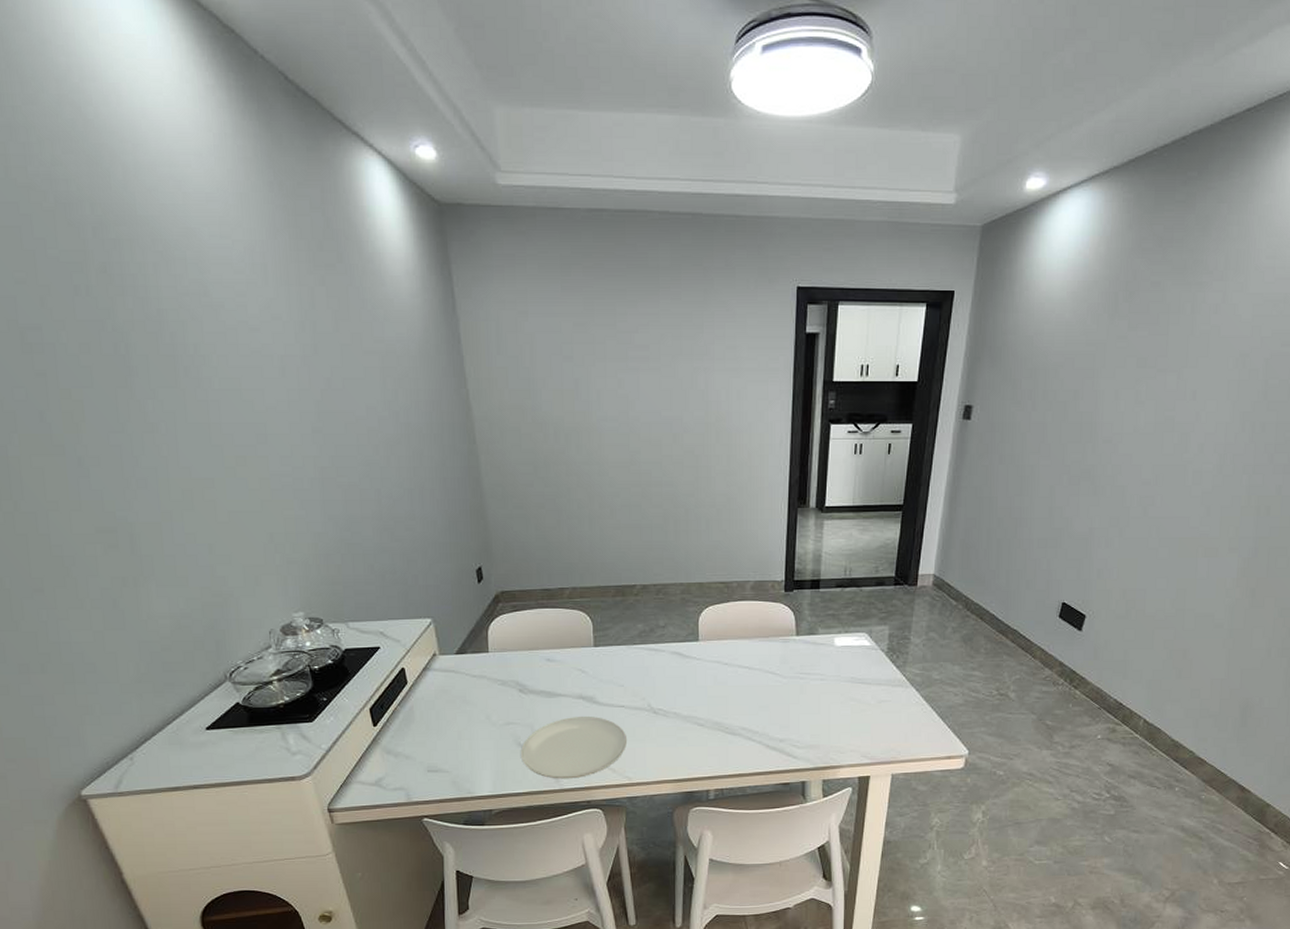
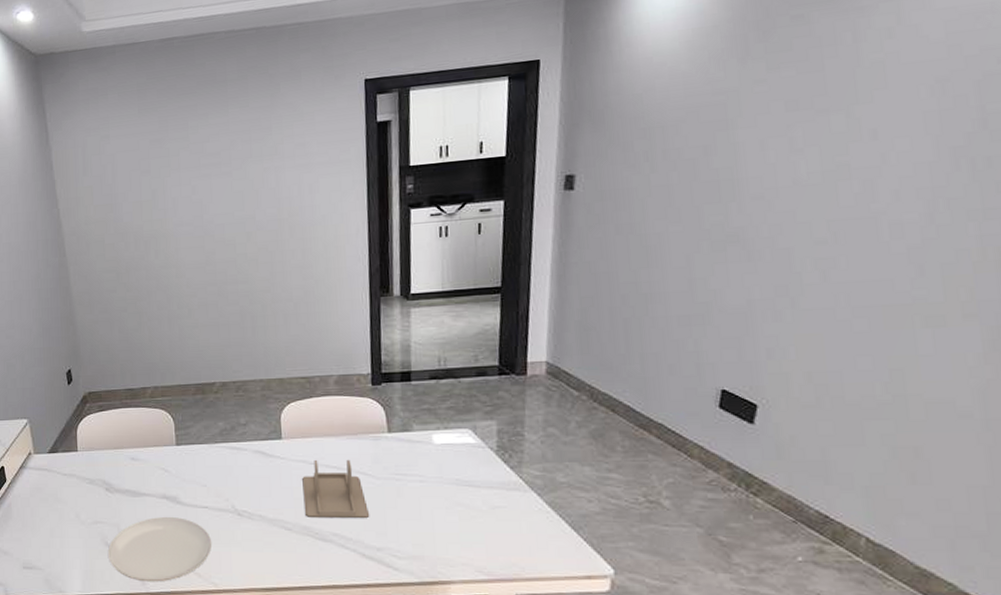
napkin holder: none [716,660,775,713] -> present [302,459,370,518]

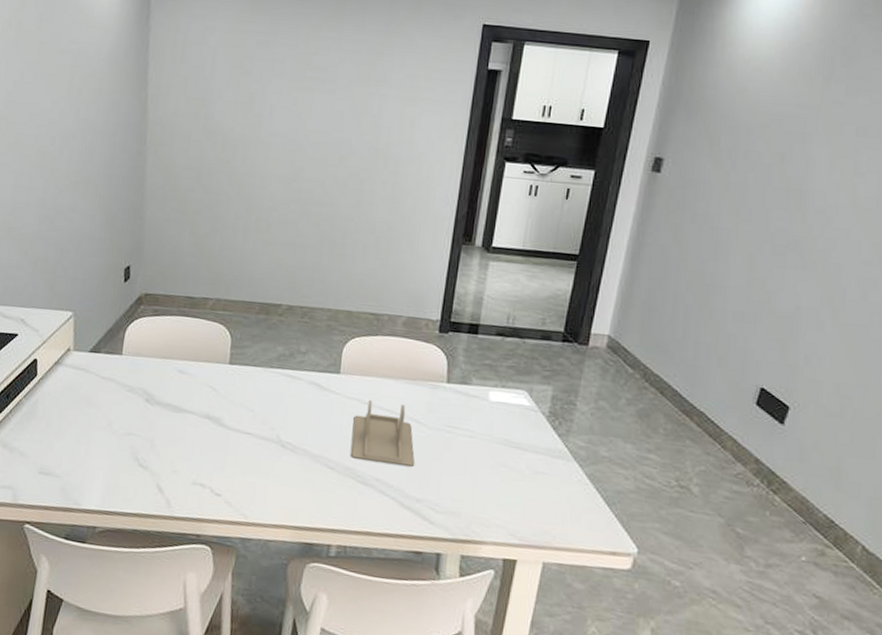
plate: present [108,517,212,582] -> none [135,437,250,507]

